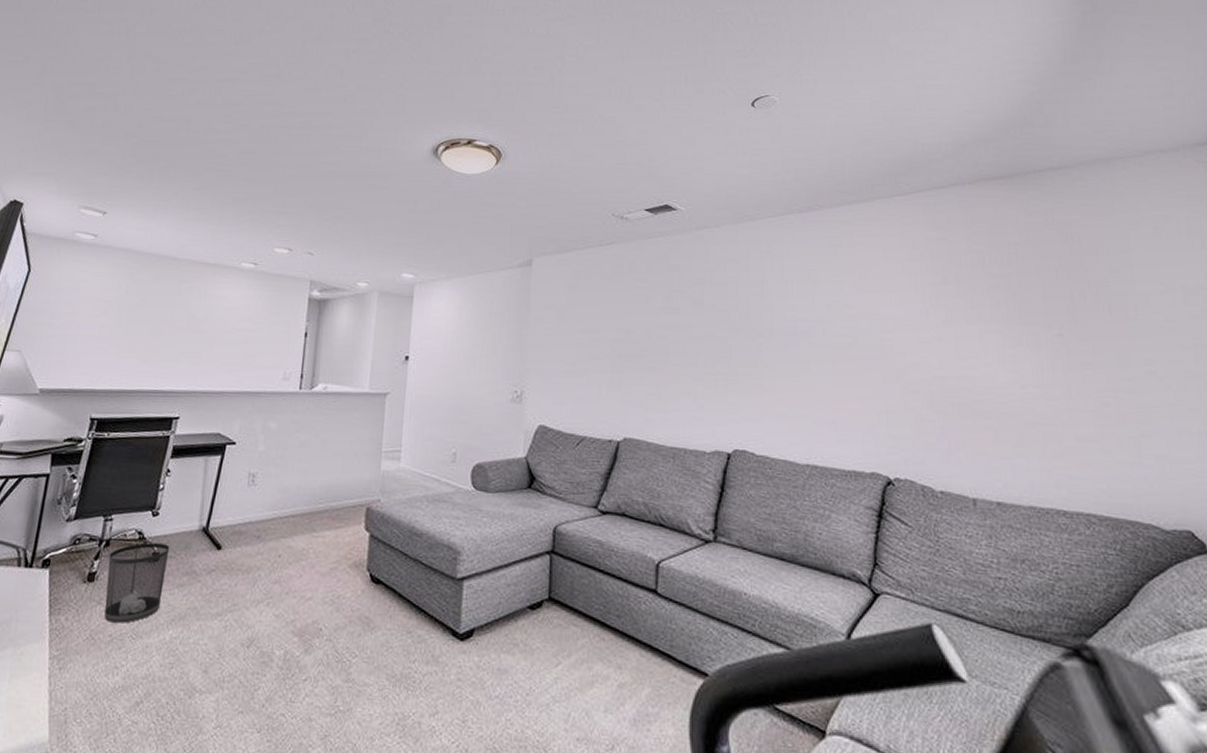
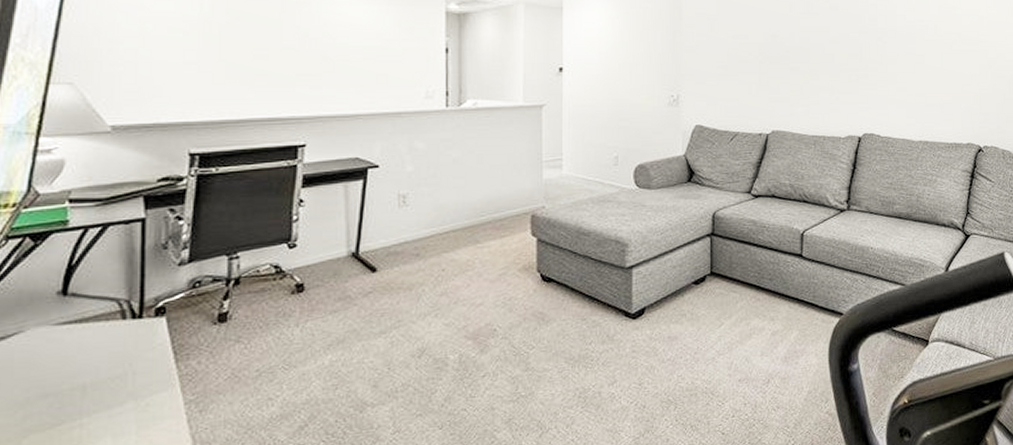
waste bin: present [104,542,170,623] -> none [241,273,316,358]

